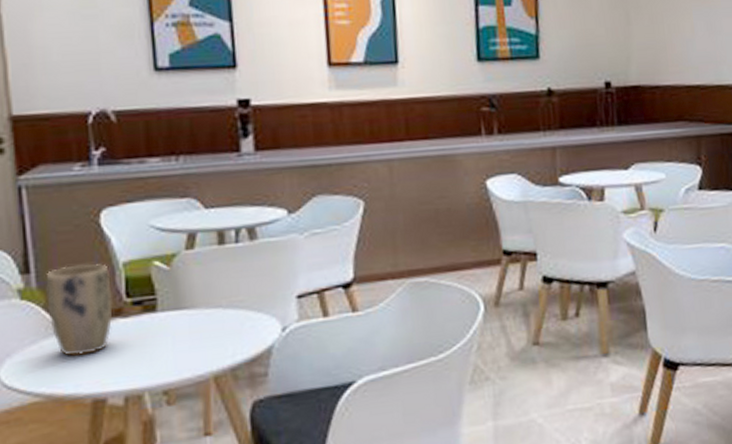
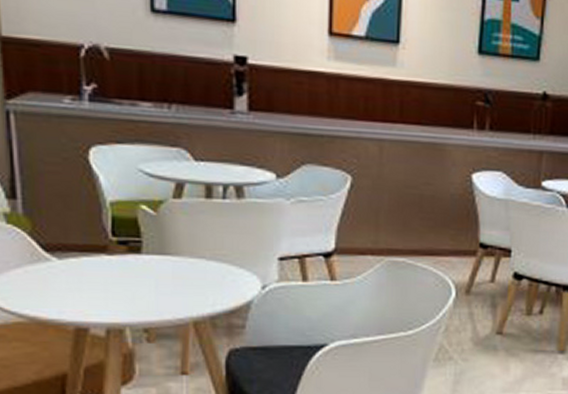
plant pot: present [45,263,113,356] -> none [32,197,98,285]

